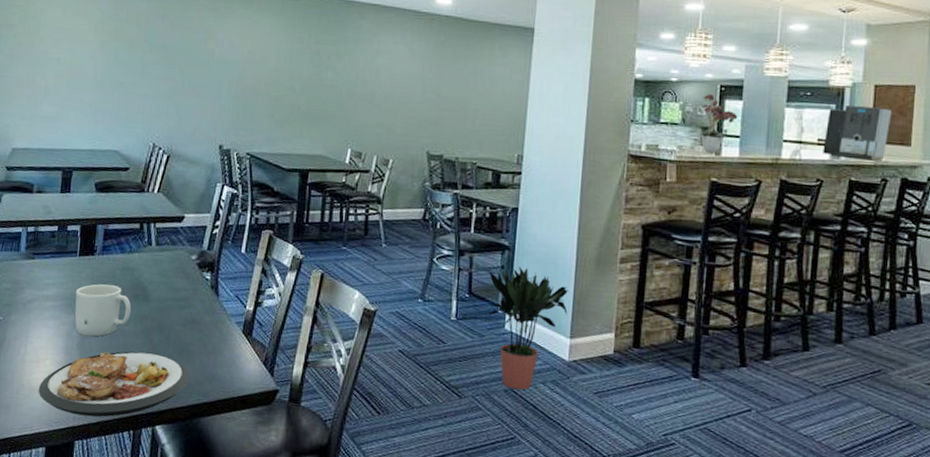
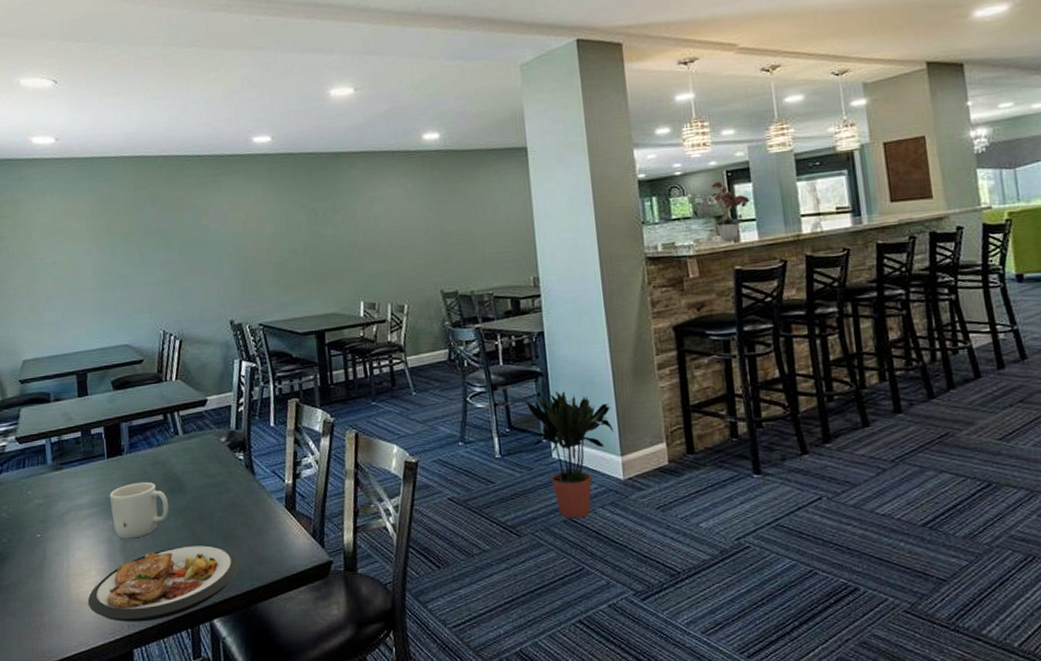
coffee machine: present [823,105,891,161] -> none [841,164,908,222]

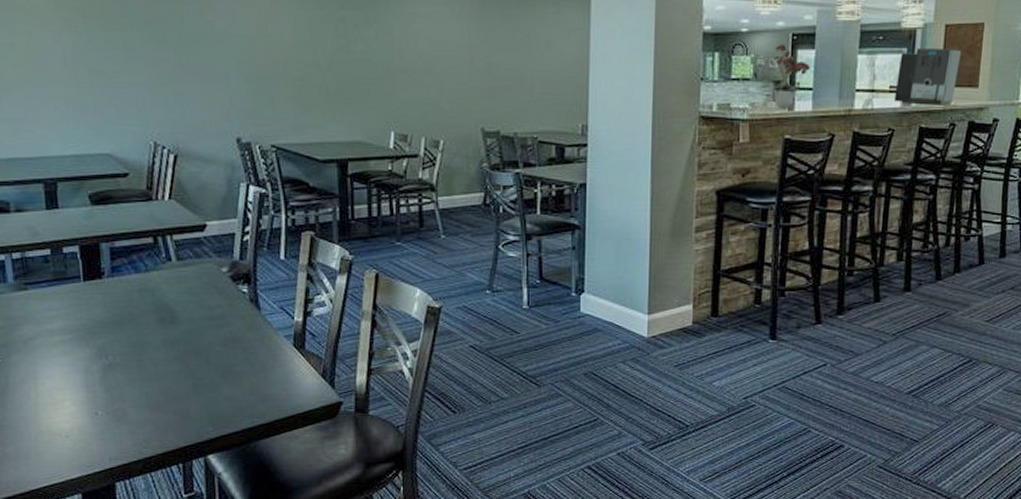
plate: present [87,545,239,622] -> none [60,380,239,455]
mug: present [109,481,169,539] -> none [86,309,159,369]
potted plant: present [526,391,614,519] -> none [560,246,645,372]
coffee machine: none [841,164,908,222] -> present [894,48,961,105]

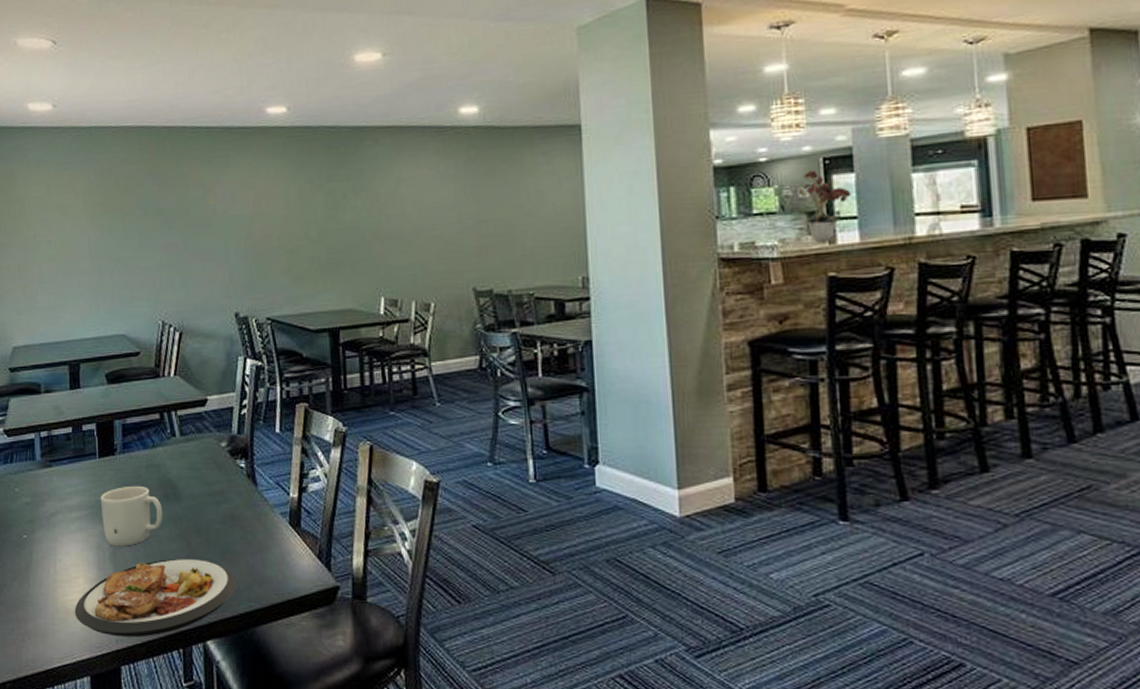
plate: none [60,380,239,455] -> present [74,559,237,638]
mug: none [86,309,159,369] -> present [100,485,163,547]
coffee machine: present [894,48,961,105] -> none [968,154,1055,224]

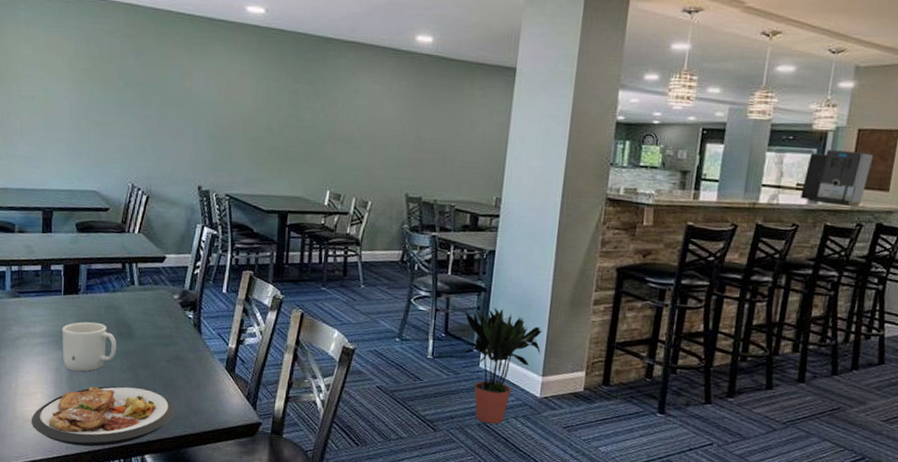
potted plant: none [567,410,671,558] -> present [465,308,543,424]
flower arrangement: present [799,169,852,243] -> none [676,136,718,198]
coffee machine: none [968,154,1055,224] -> present [800,150,873,206]

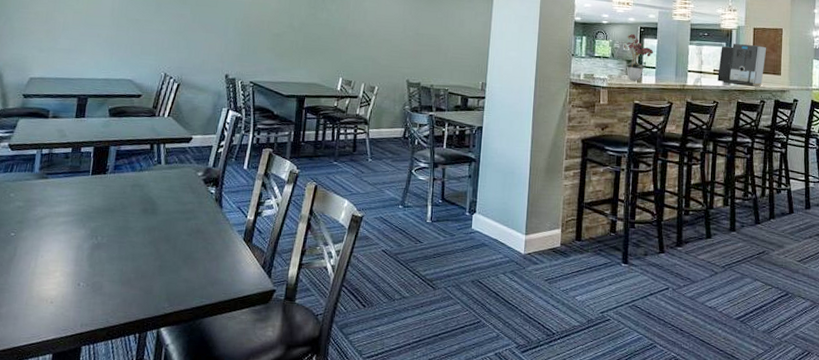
plate: present [31,386,175,447] -> none [47,260,194,323]
mug: present [61,322,117,372] -> none [85,199,141,249]
potted plant: present [465,308,543,424] -> none [458,176,524,280]
flower arrangement: none [676,136,718,198] -> present [623,33,654,81]

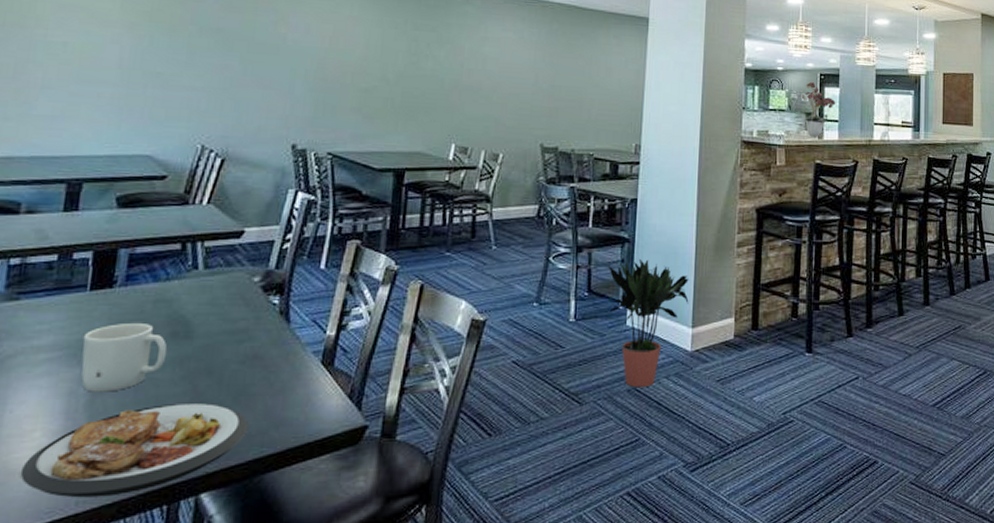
plate: none [47,260,194,323] -> present [20,403,249,498]
mug: none [85,199,141,249] -> present [81,322,168,392]
potted plant: none [458,176,524,280] -> present [609,259,690,388]
coffee machine: present [717,44,766,87] -> none [906,91,957,140]

